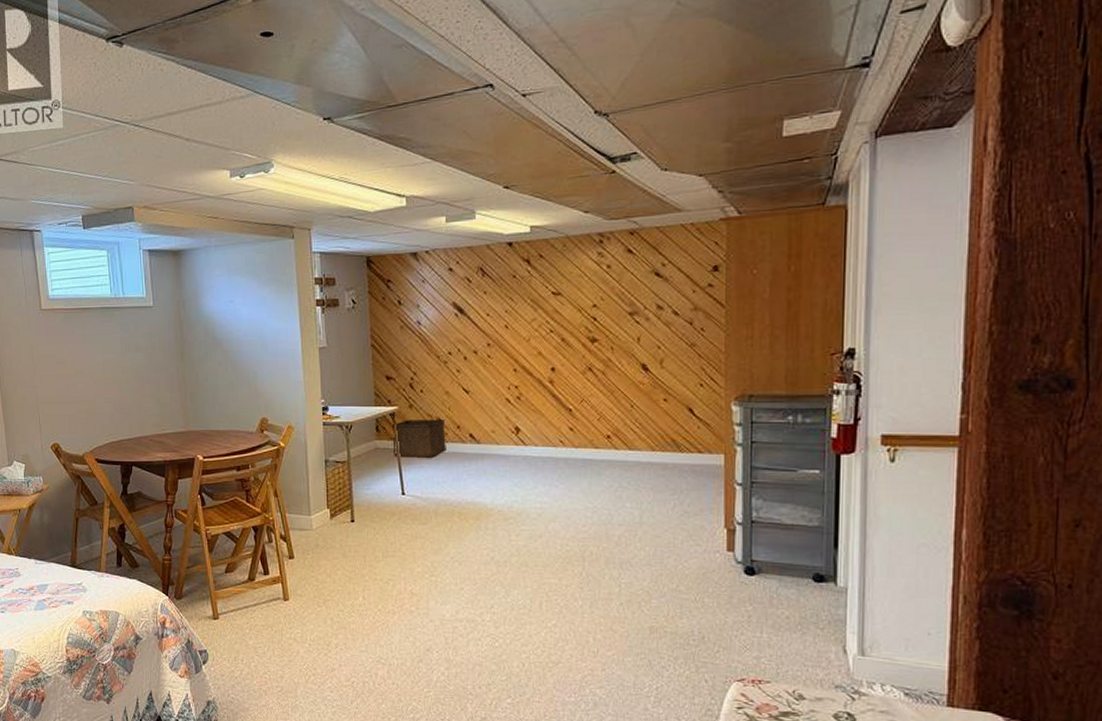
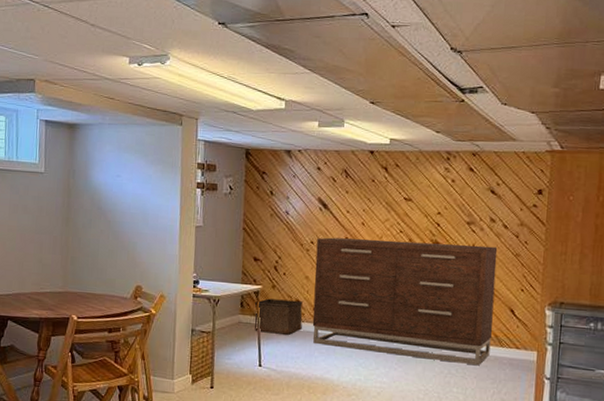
dresser: none [455,338,669,476] -> present [312,237,498,366]

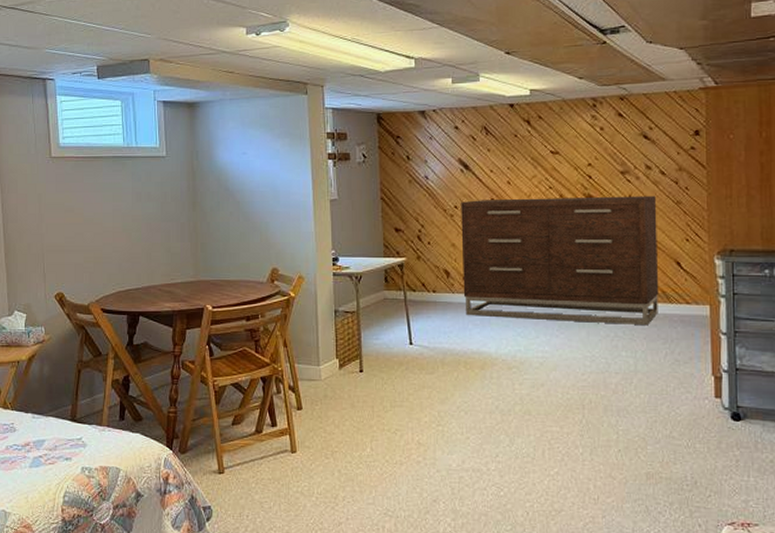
storage bin: present [254,298,303,335] -> none [399,271,453,308]

